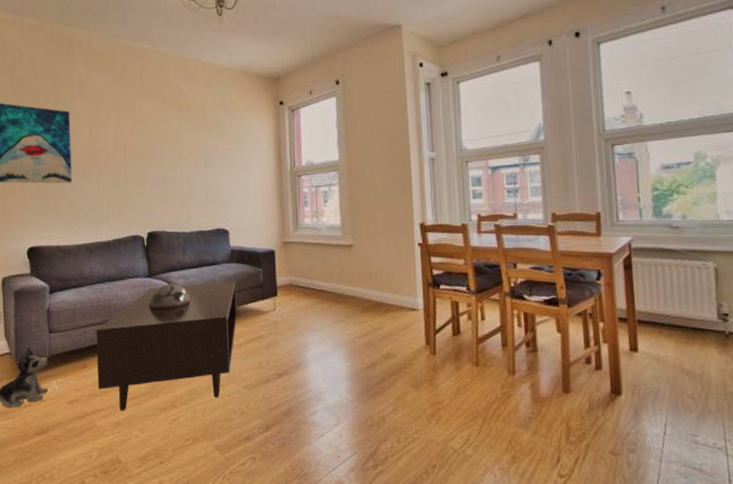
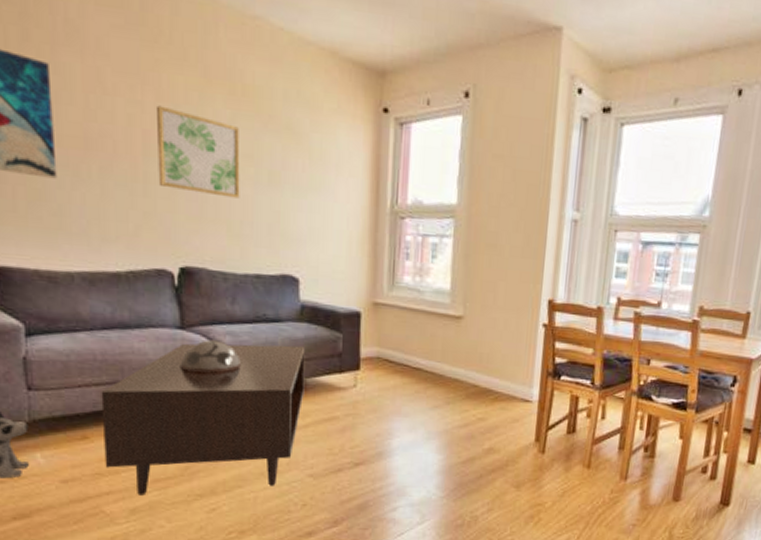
wall art: none [132,125,186,179] -> present [155,105,240,199]

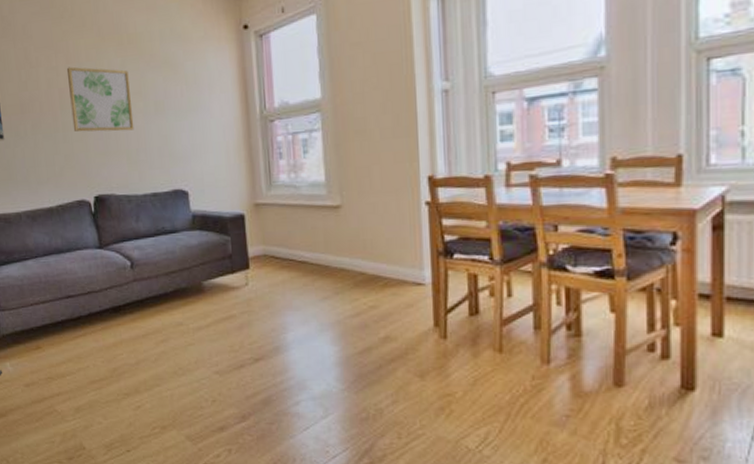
coffee table: present [101,343,306,496] -> none [46,252,204,396]
decorative bowl: present [180,340,241,373] -> none [101,255,148,284]

